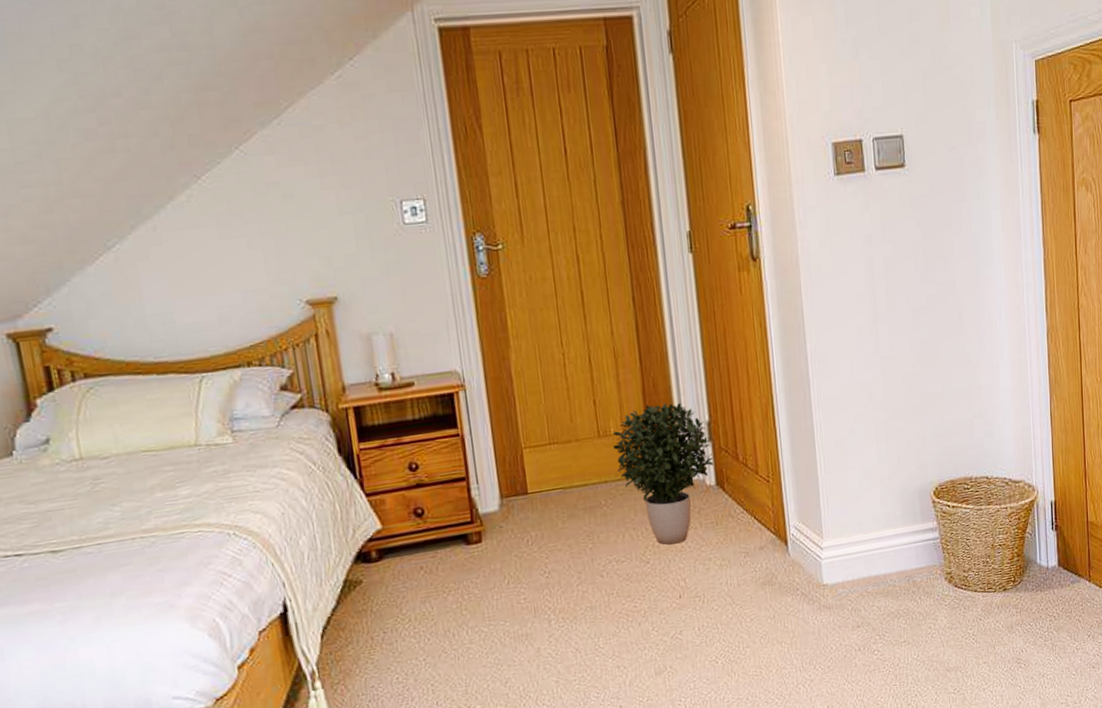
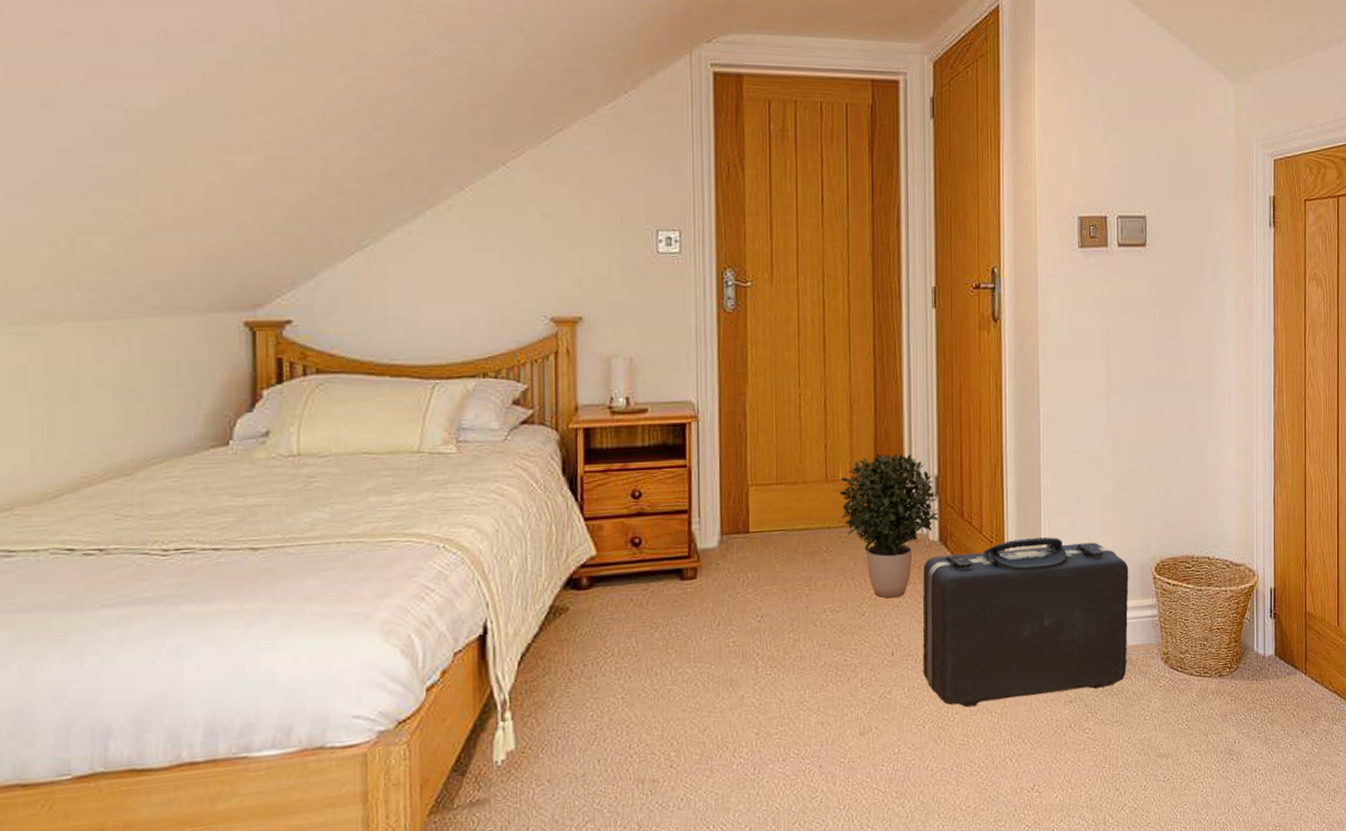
suitcase: none [702,471,912,640] -> present [922,536,1129,707]

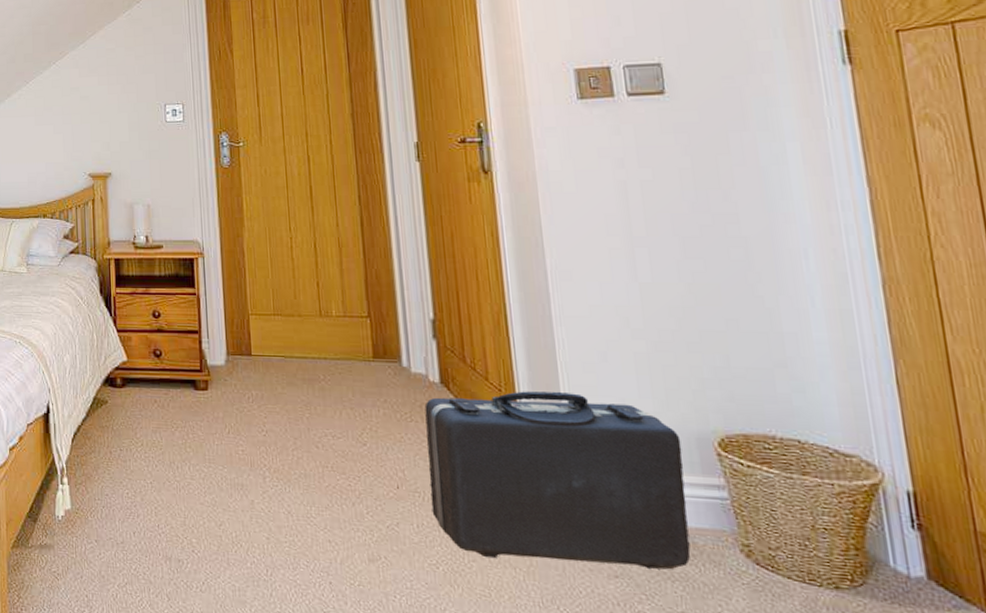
potted plant: present [839,453,939,599] -> none [333,294,439,433]

